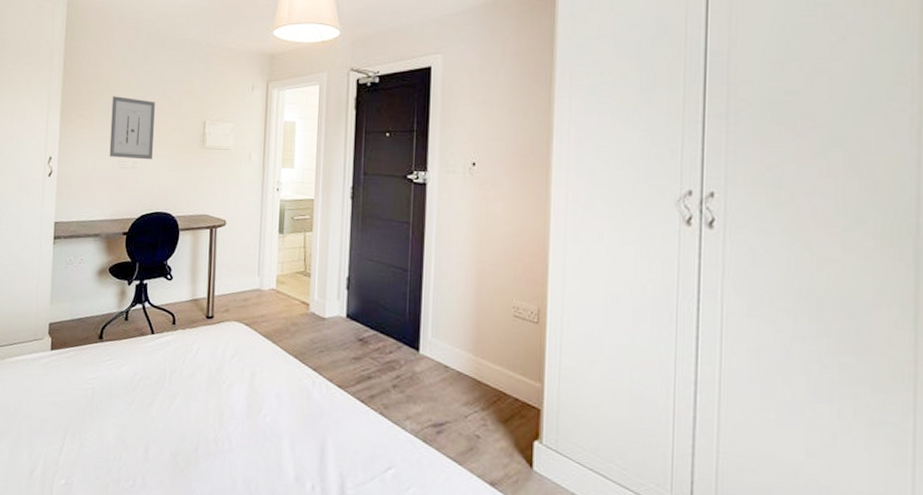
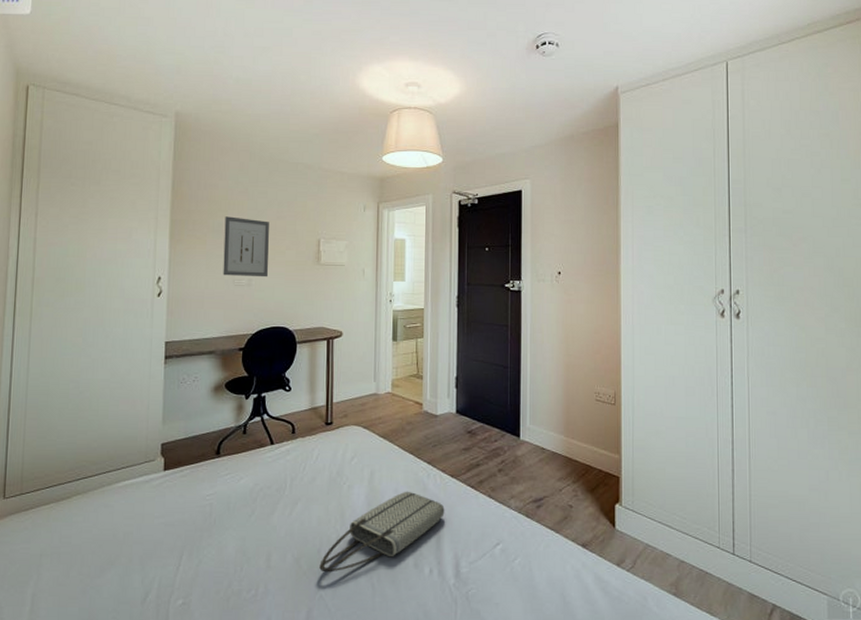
tote bag: none [196,397,330,474] -> present [319,491,445,573]

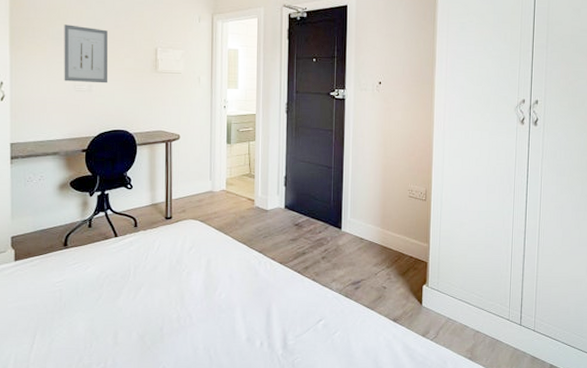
tote bag: present [319,491,445,573] -> none [162,276,274,347]

